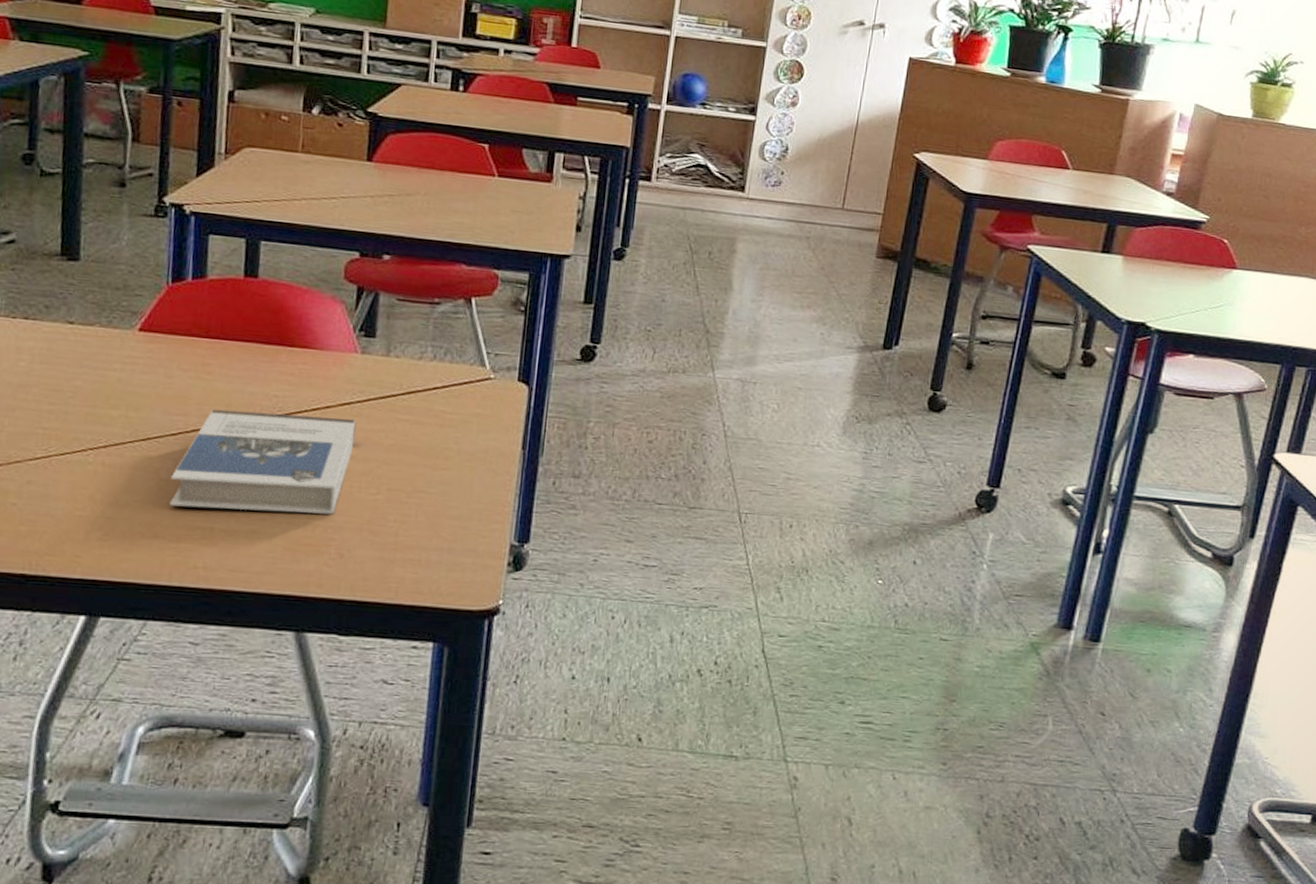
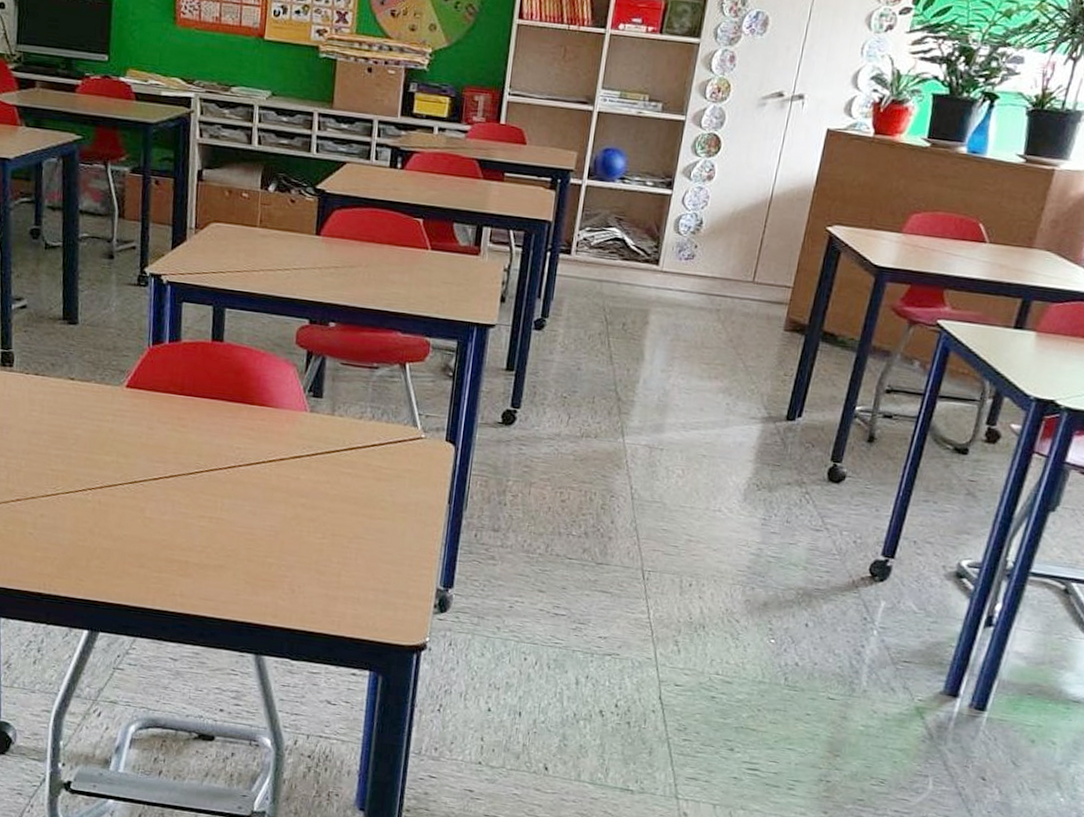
hardback book: present [170,409,356,515] -> none [153,458,306,555]

